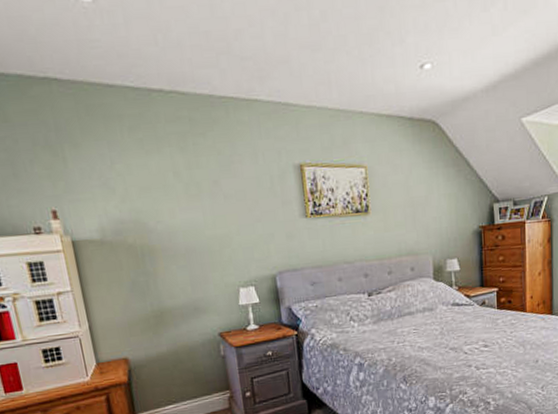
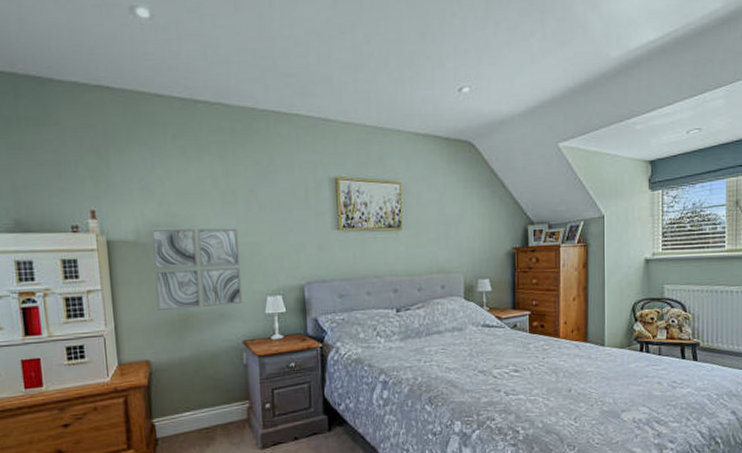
wall art: none [116,221,216,309] -> present [151,228,243,312]

